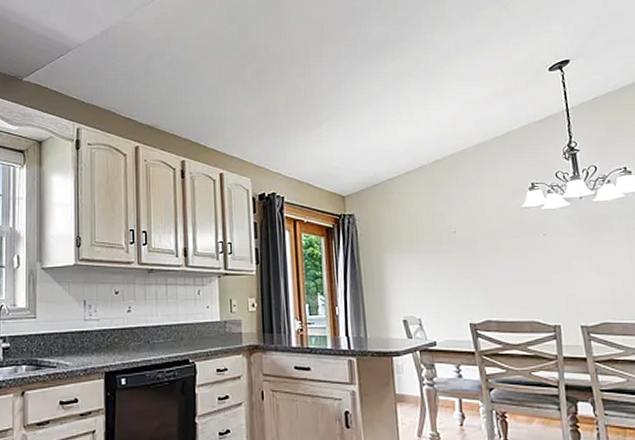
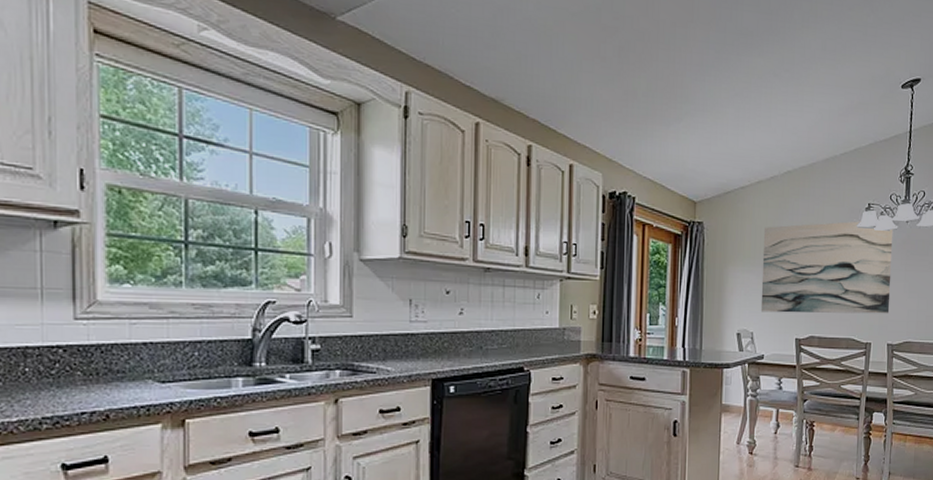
wall art: none [418,201,577,298] -> present [760,221,894,314]

